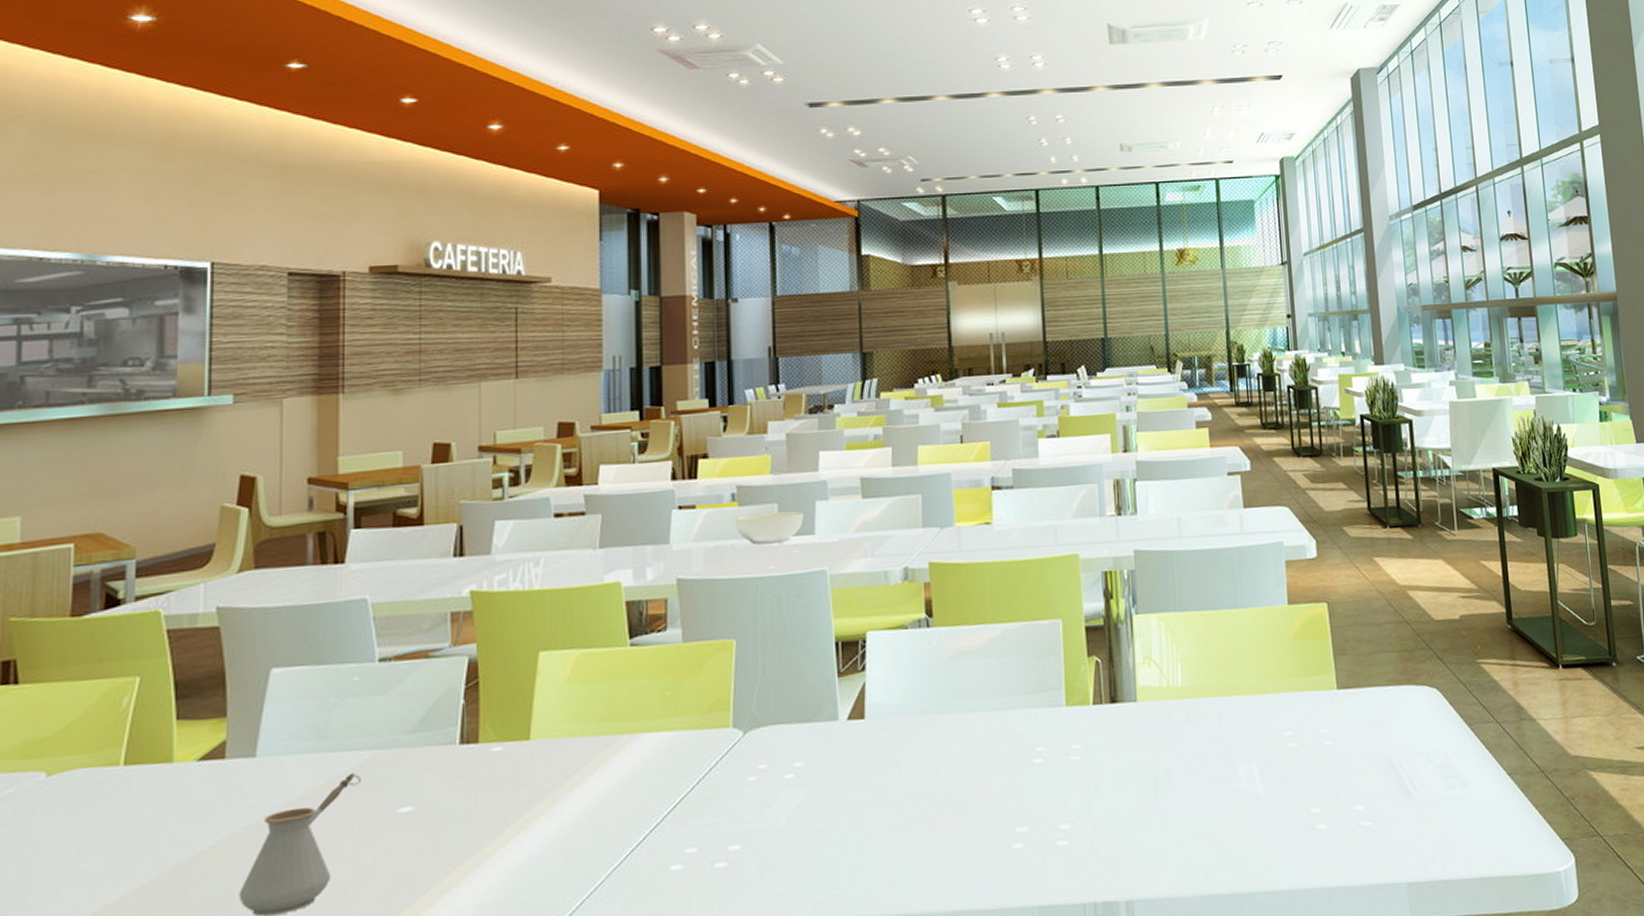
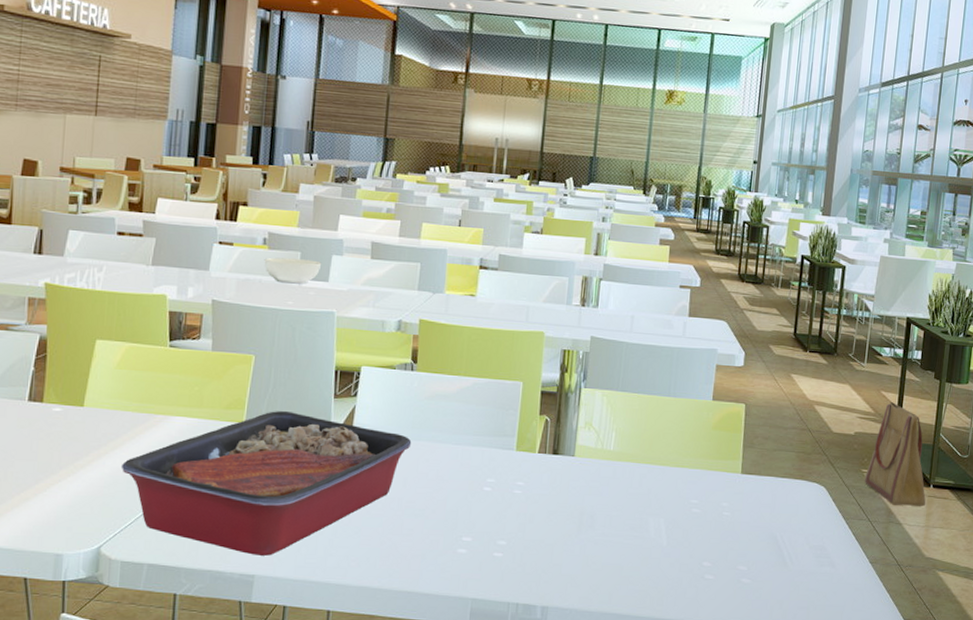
tray: none [583,703,939,898] -> present [120,411,412,556]
shopping bag: none [1481,572,1559,698] -> present [864,402,926,506]

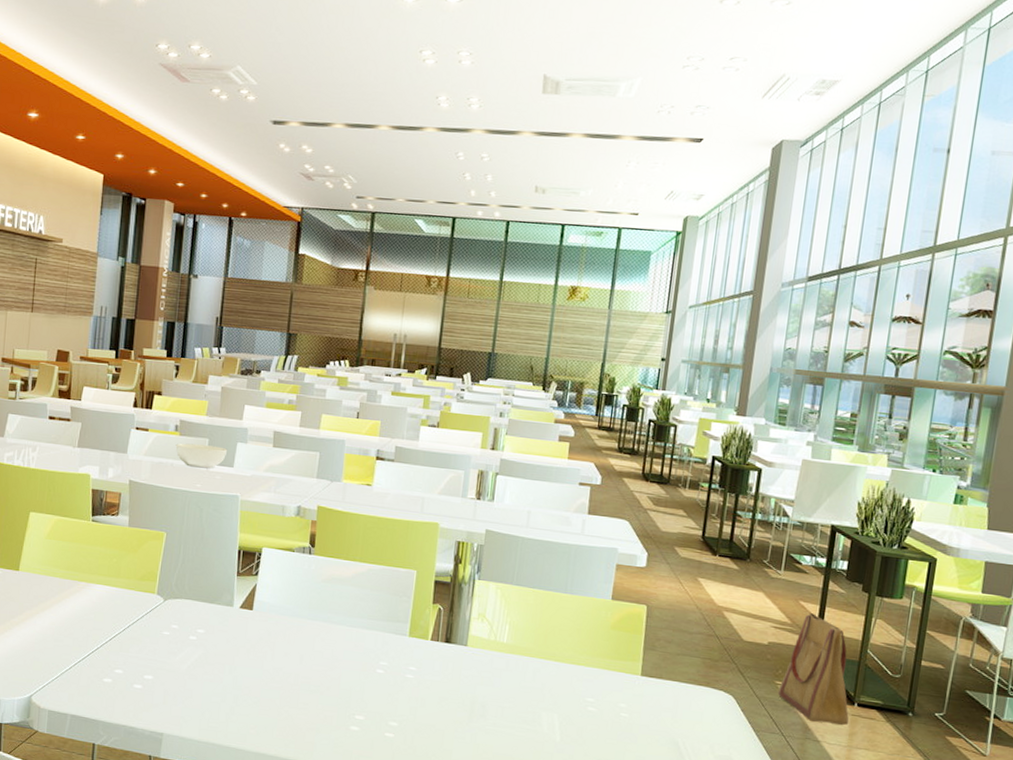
tray: present [120,411,412,556] -> none [49,584,309,717]

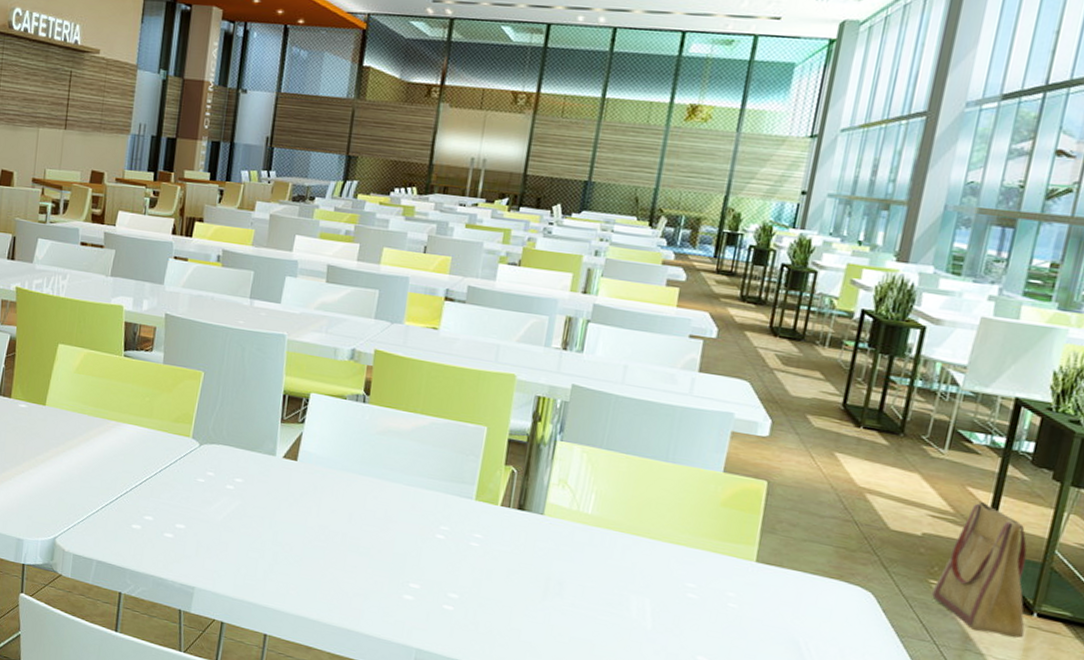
bowl: present [175,443,228,469] -> none [217,275,275,305]

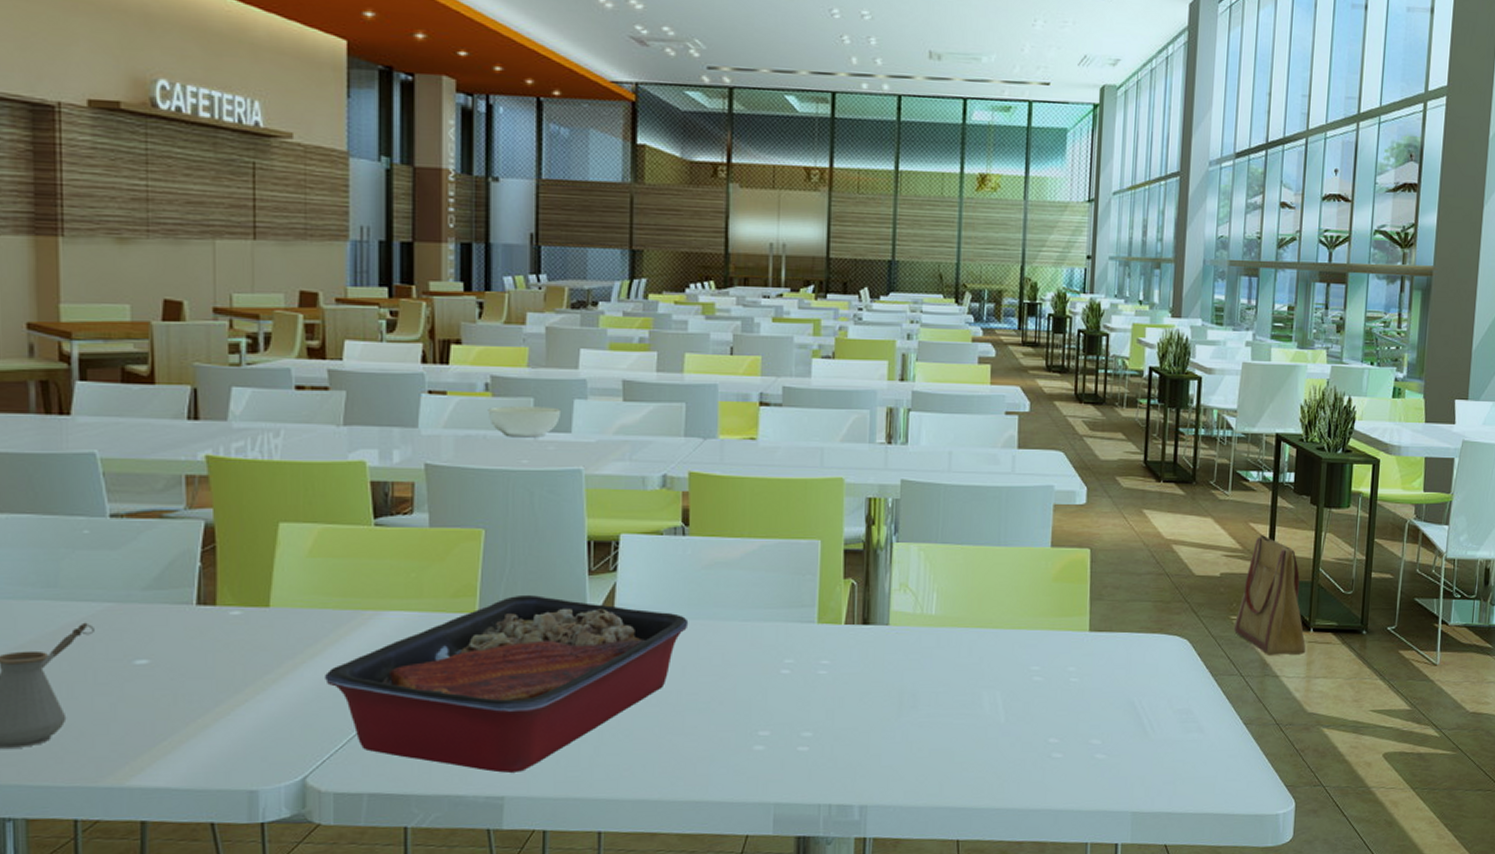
tray: none [76,429,360,571] -> present [324,595,689,773]
bowl: none [217,275,275,305] -> present [487,406,562,438]

